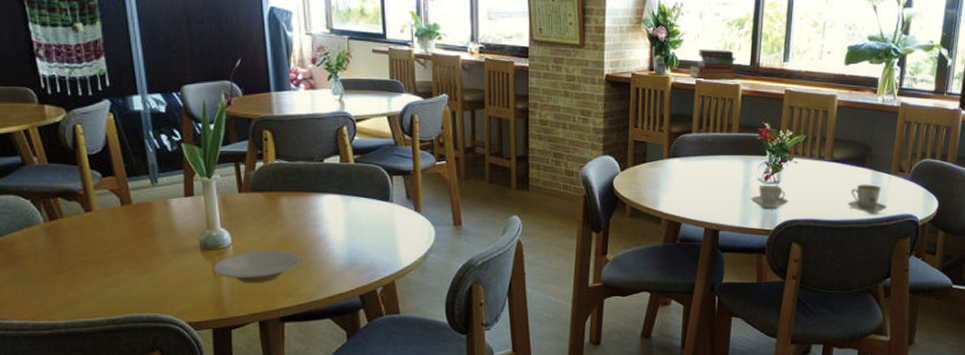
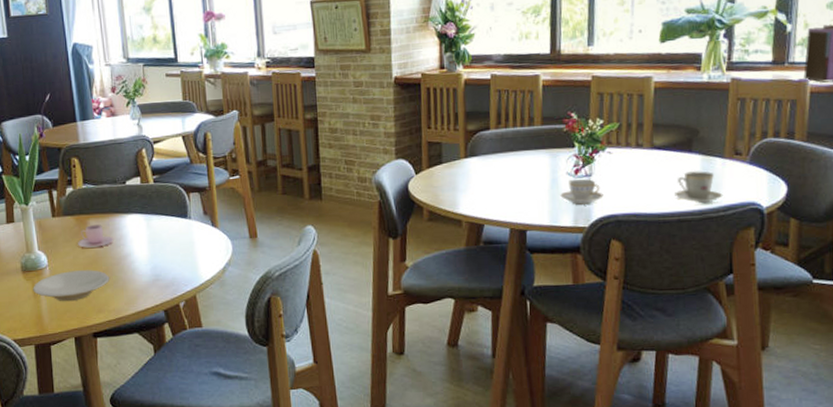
teacup: none [267,203,308,227] -> present [78,225,114,248]
books: present [689,50,736,80] -> none [483,40,535,73]

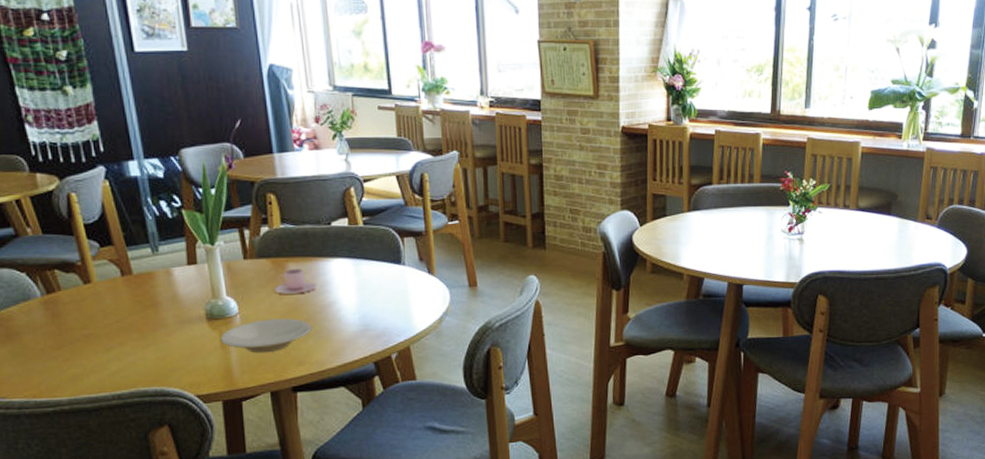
teacup: present [560,179,604,205] -> none [775,237,813,261]
teacup: present [675,171,723,203] -> none [874,233,915,262]

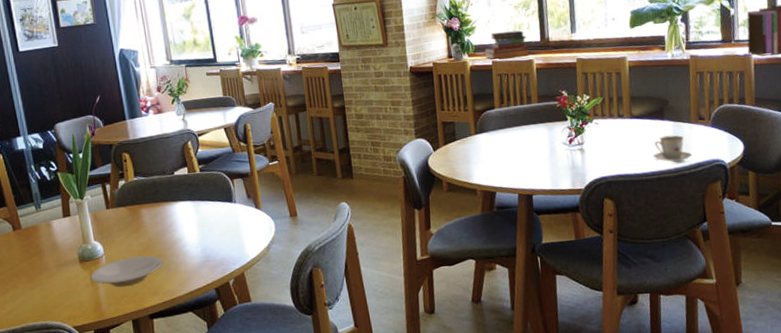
teacup: present [275,269,317,294] -> none [132,213,166,236]
books: none [708,98,756,129] -> present [485,30,529,60]
teacup: none [874,233,915,262] -> present [653,135,693,163]

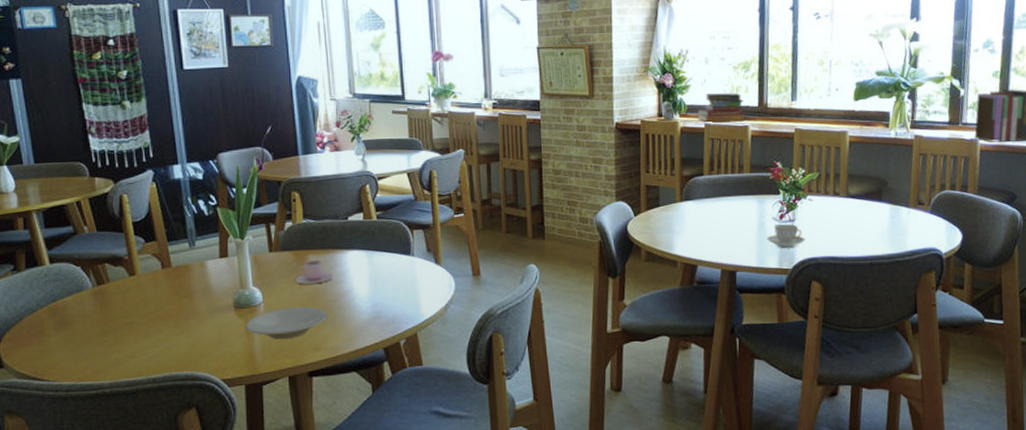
teacup: none [132,213,166,236] -> present [296,260,334,284]
teacup: none [558,147,595,170] -> present [767,224,805,248]
teacup: present [653,135,693,163] -> none [867,219,909,248]

